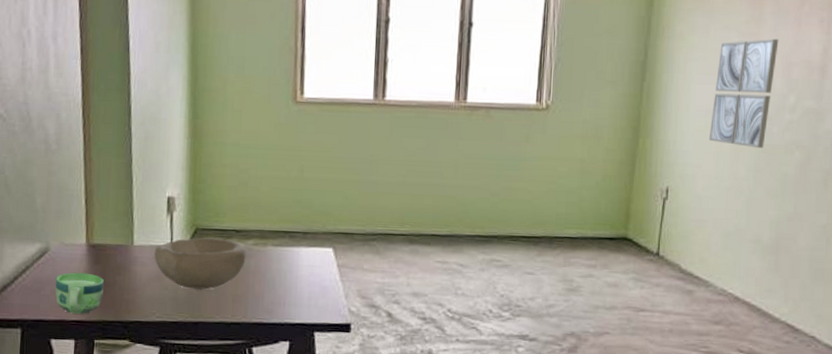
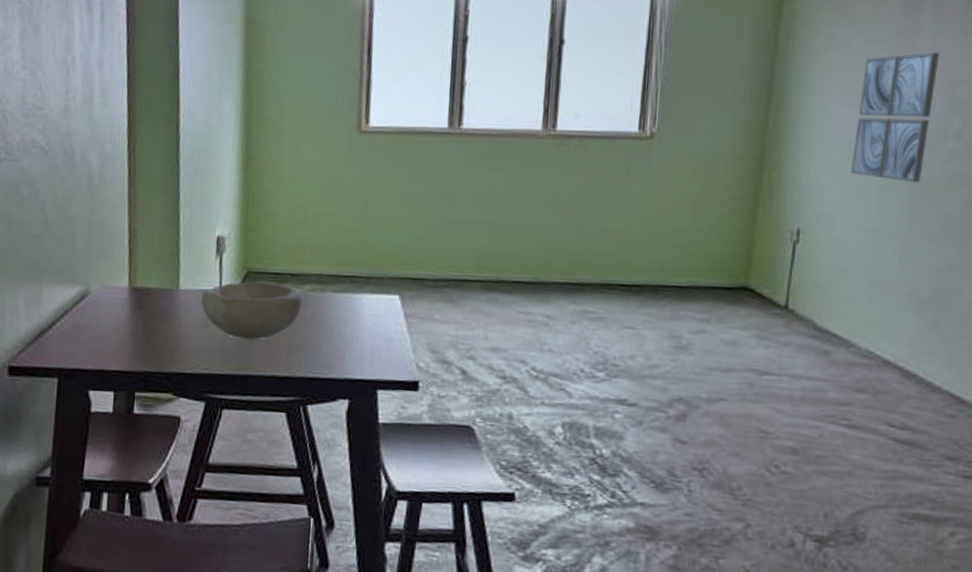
cup: present [55,272,104,314] -> none [94,318,147,364]

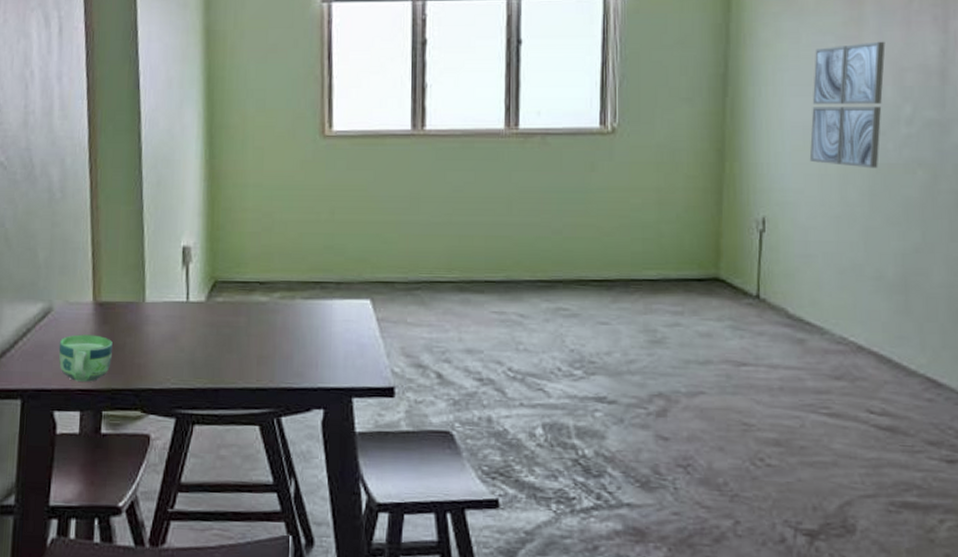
cup: none [94,318,147,364] -> present [58,334,113,382]
bowl: present [201,281,302,339] -> none [168,291,272,351]

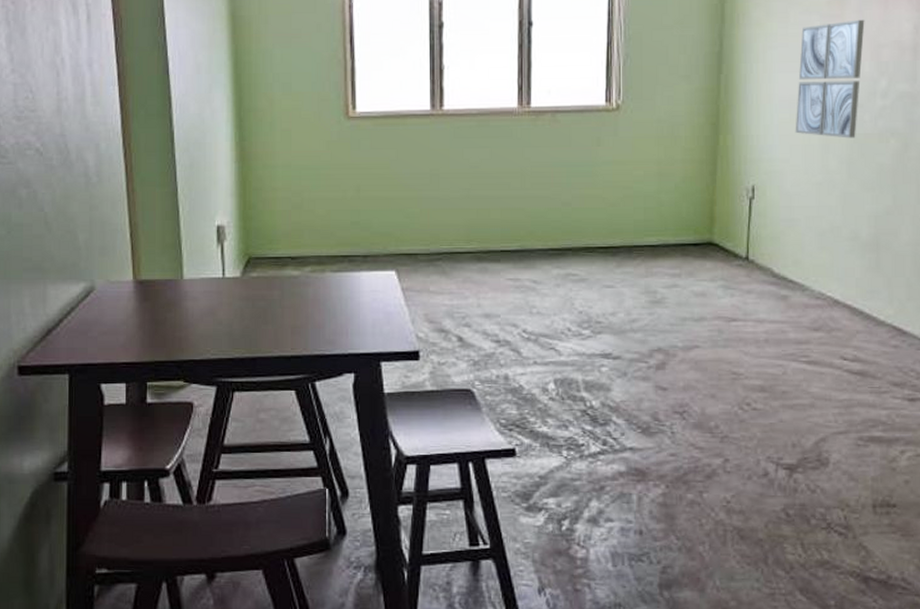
cup: present [58,334,113,382] -> none [102,311,154,355]

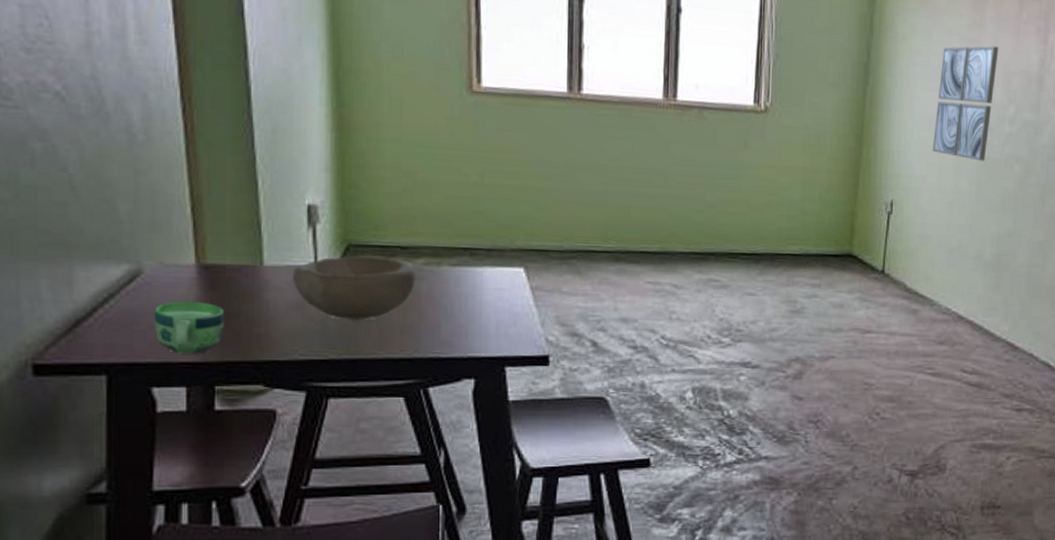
cup: none [102,311,154,355] -> present [153,301,224,354]
bowl: none [206,267,303,322] -> present [293,255,415,320]

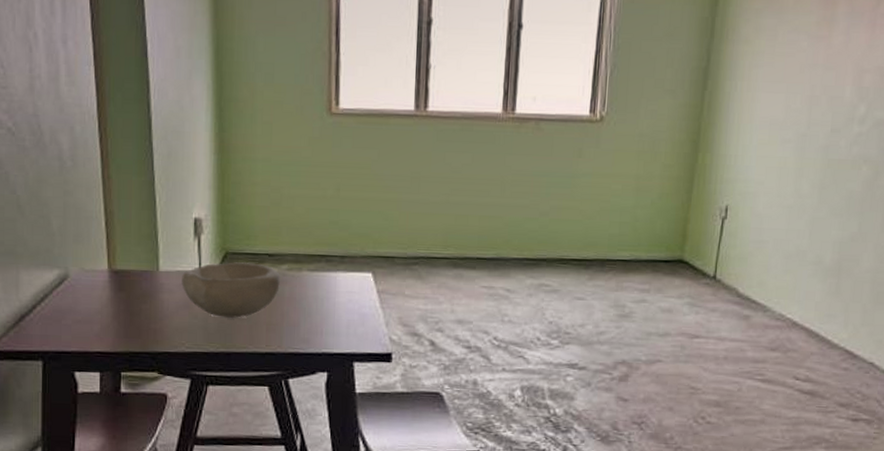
cup: present [153,301,224,354] -> none [76,300,129,345]
wall art: present [932,46,999,161] -> none [772,42,851,164]

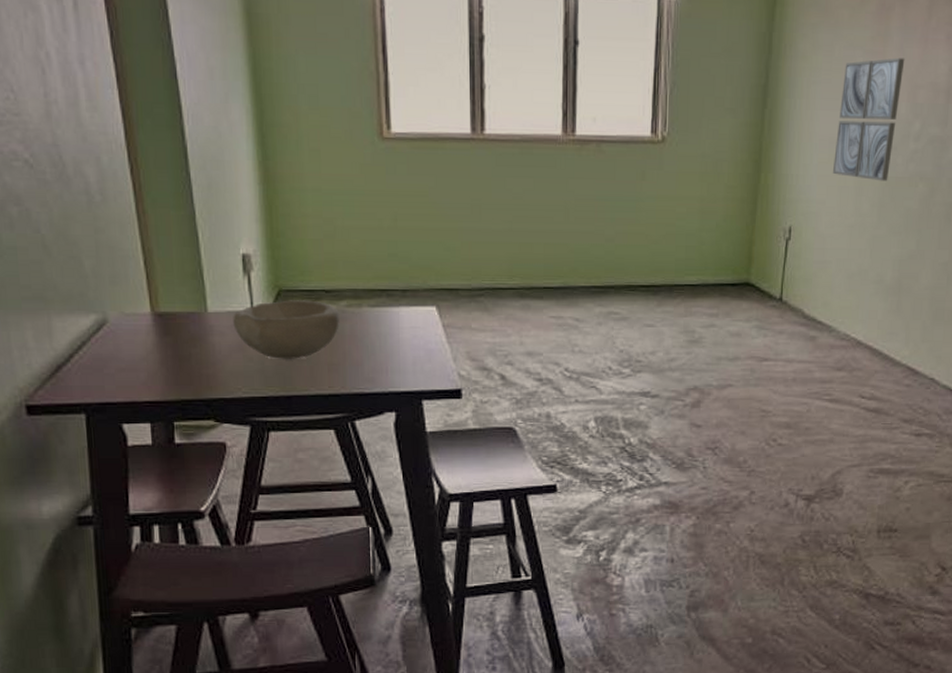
wall art: none [772,42,851,164] -> present [832,57,905,181]

